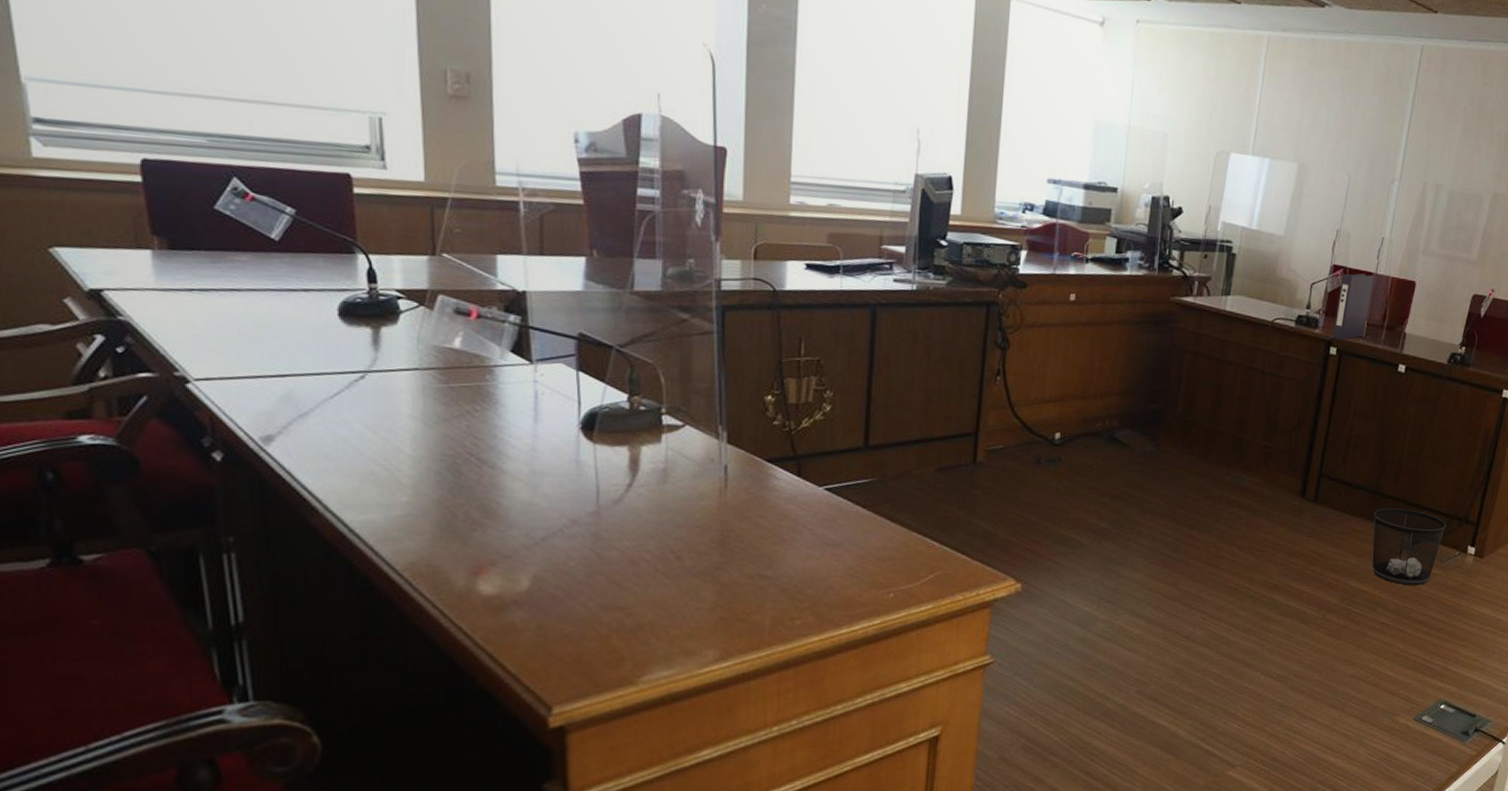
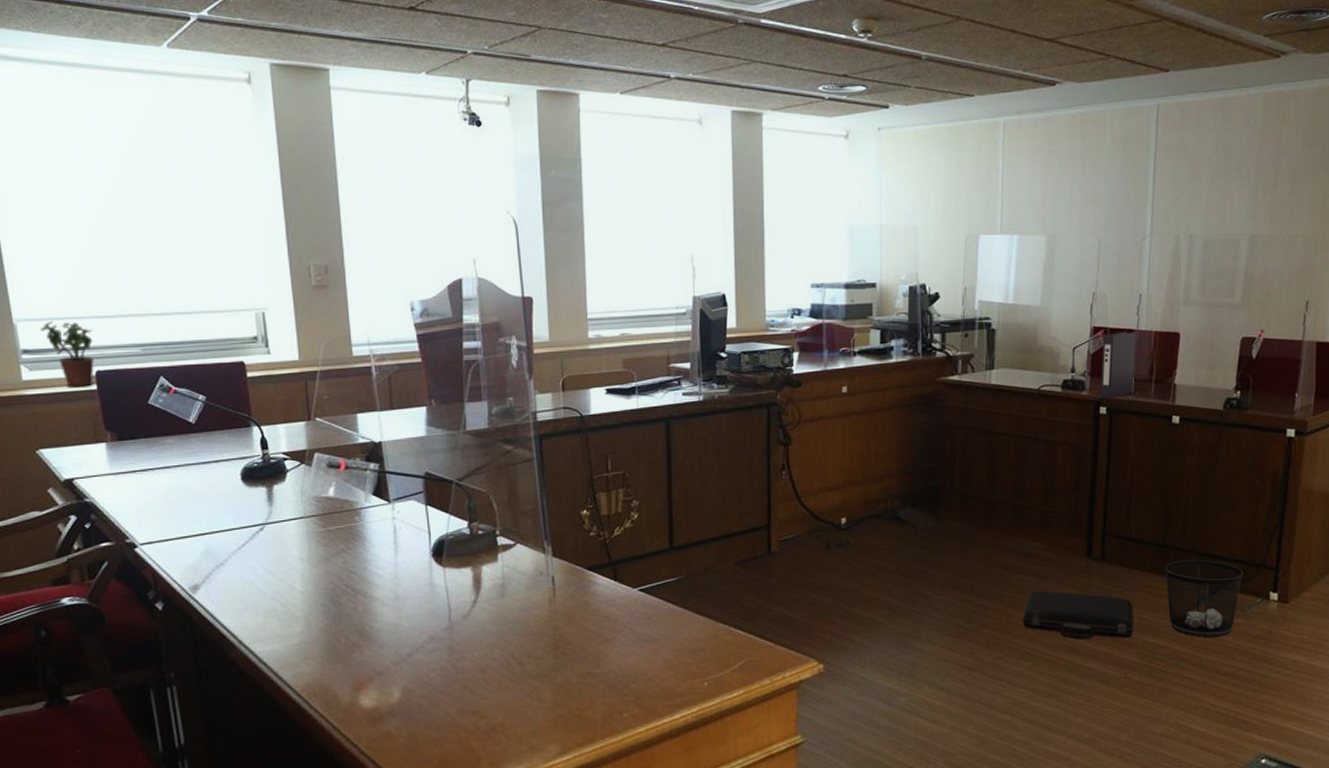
potted plant: none [60,86,139,177] -> present [40,321,94,387]
briefcase: none [1231,525,1339,580] -> present [1023,590,1134,640]

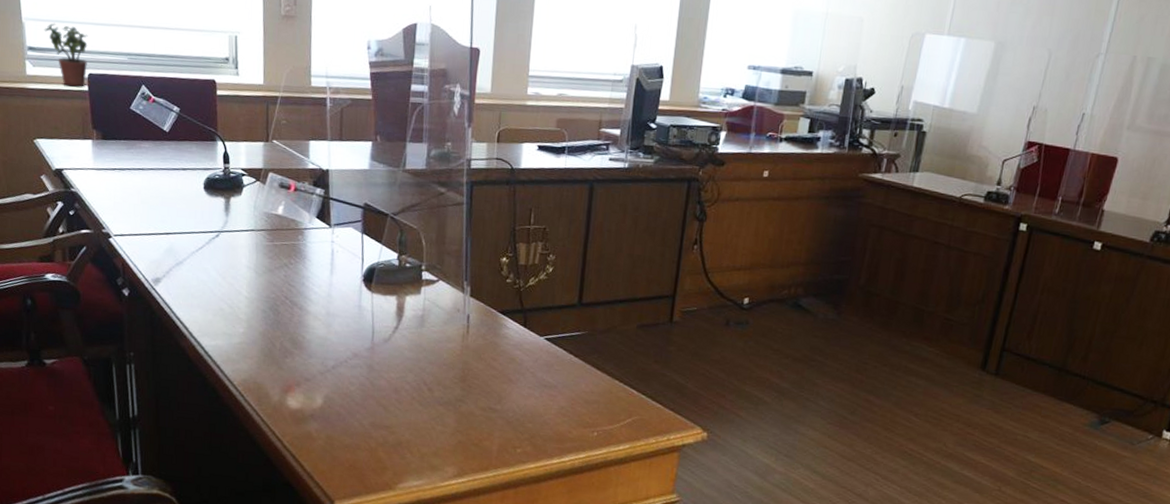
briefcase: present [1023,590,1134,640] -> none [906,394,1020,453]
binder: present [1100,331,1137,399] -> none [1022,149,1072,217]
waste bin: present [1165,560,1244,637] -> none [1054,386,1140,466]

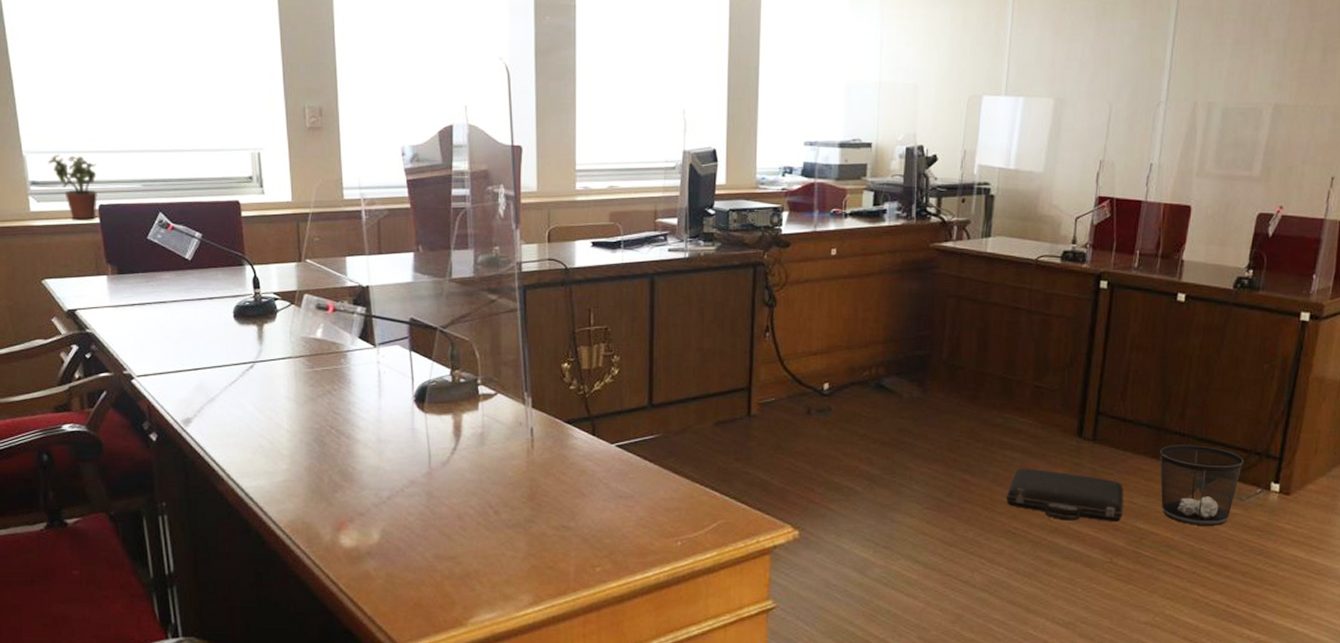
briefcase: none [906,394,1020,453] -> present [1007,468,1124,522]
waste bin: none [1054,386,1140,466] -> present [1160,444,1245,526]

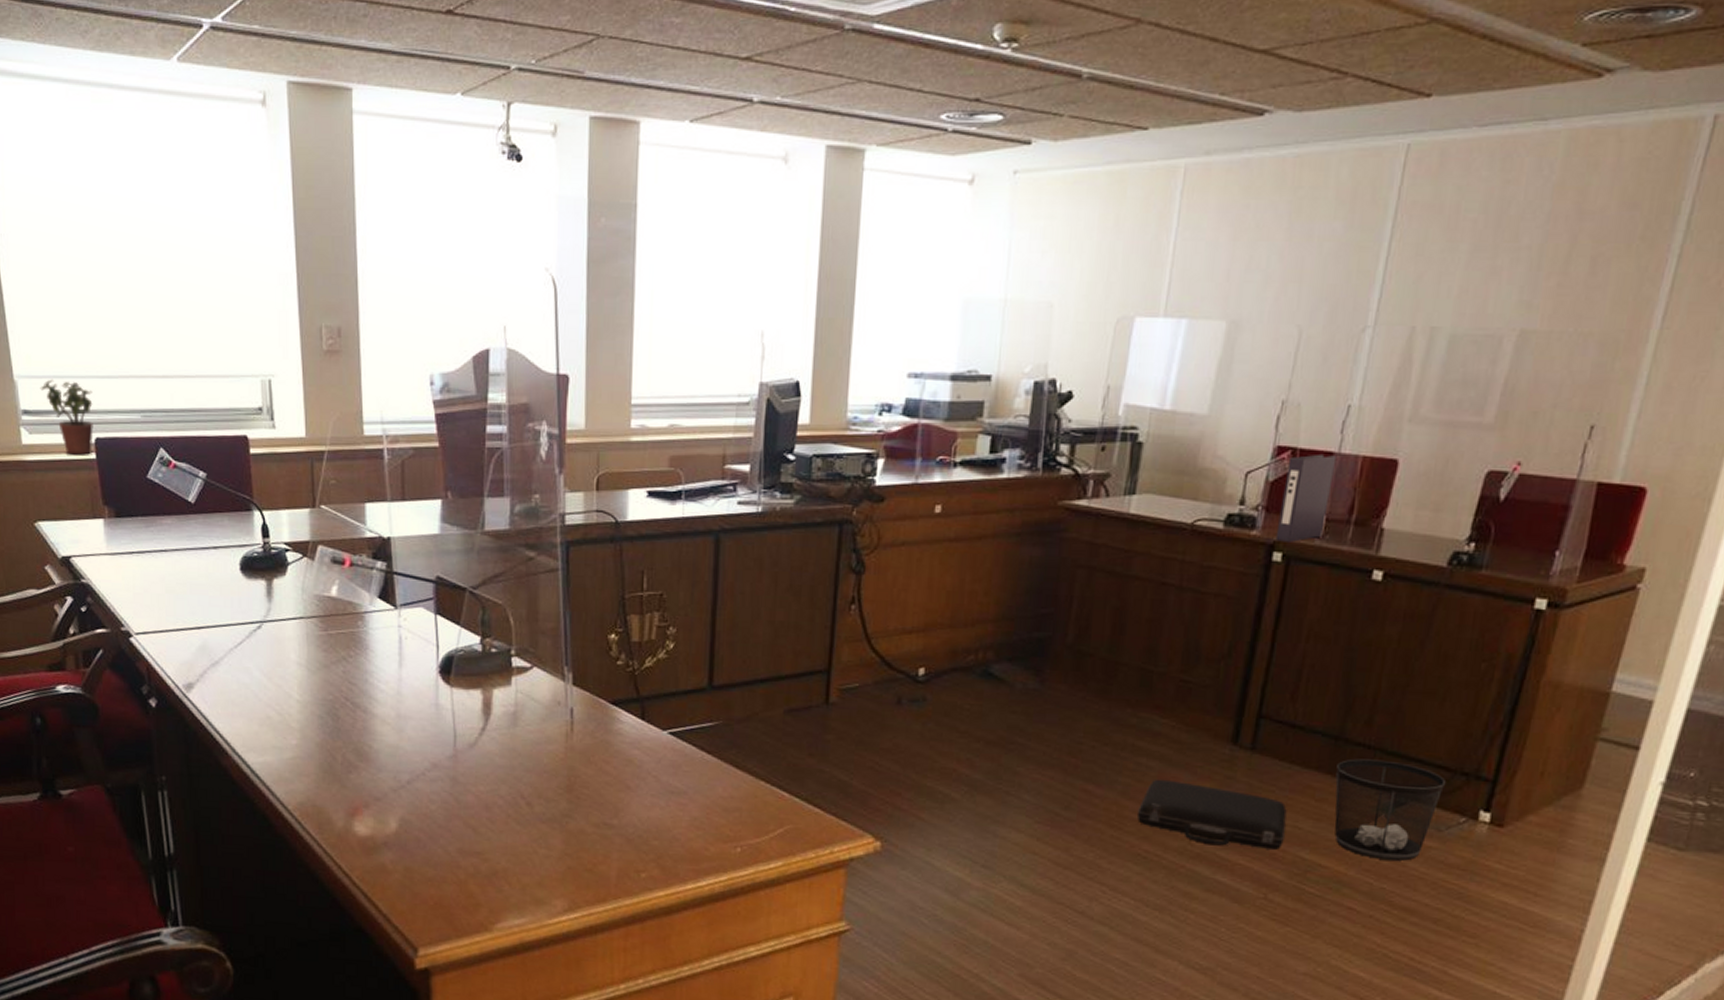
binder: none [1101,202,1145,273] -> present [1275,454,1337,542]

